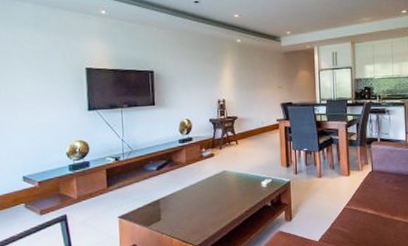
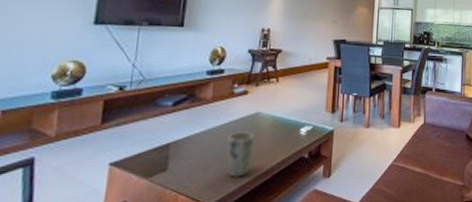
plant pot: none [203,187,226,224] -> present [225,131,254,178]

